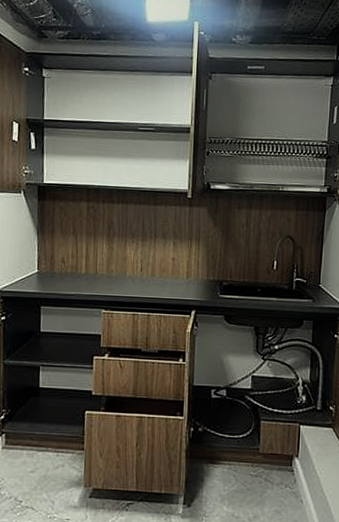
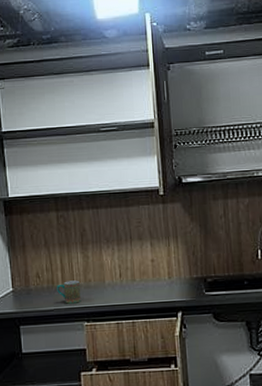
mug: none [80,269,103,291] -> present [57,280,82,304]

